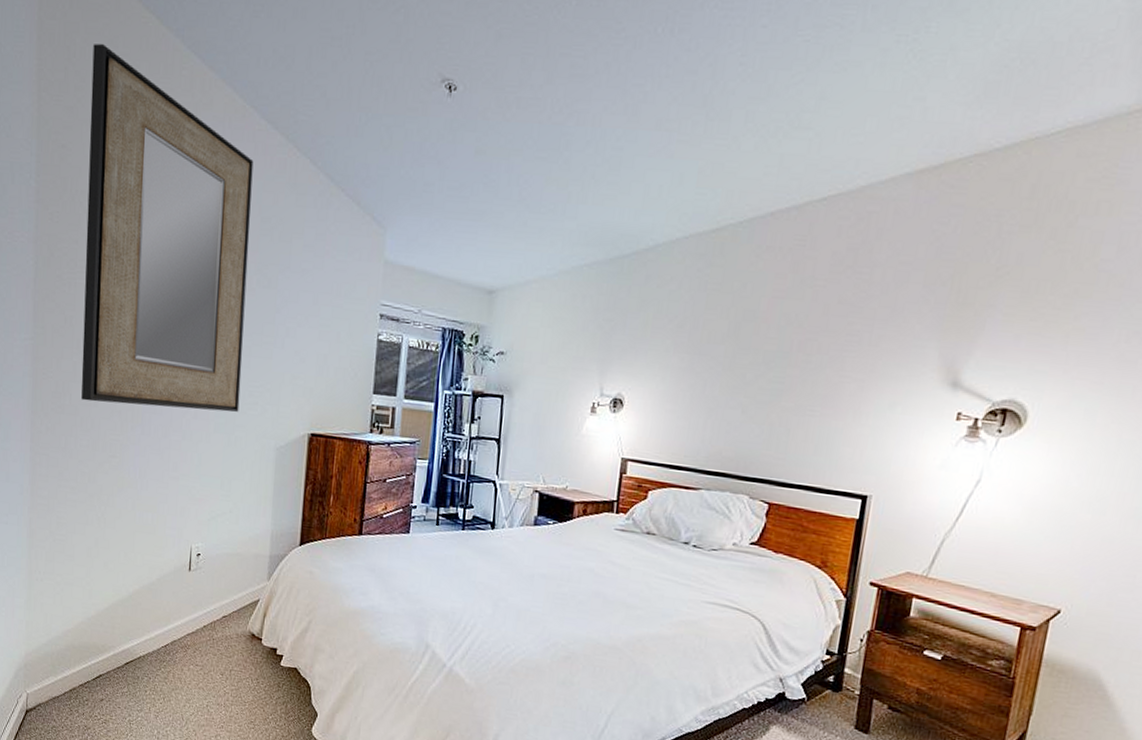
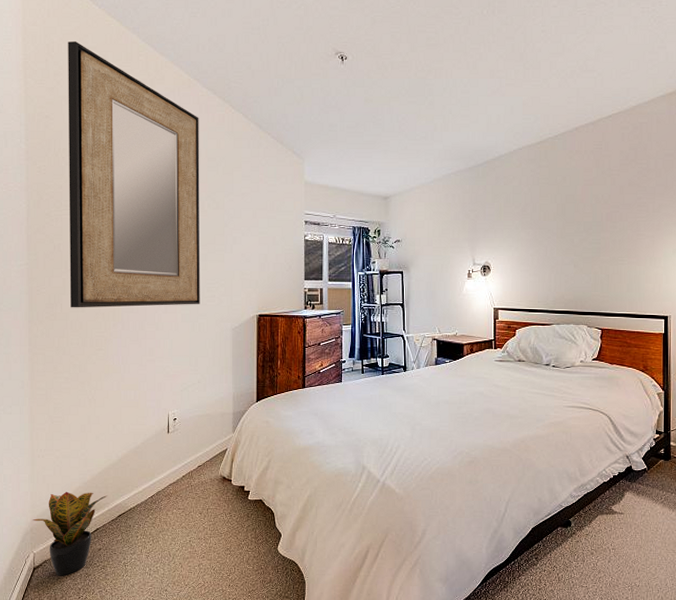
potted plant: none [27,625,114,725] -> present [32,491,107,576]

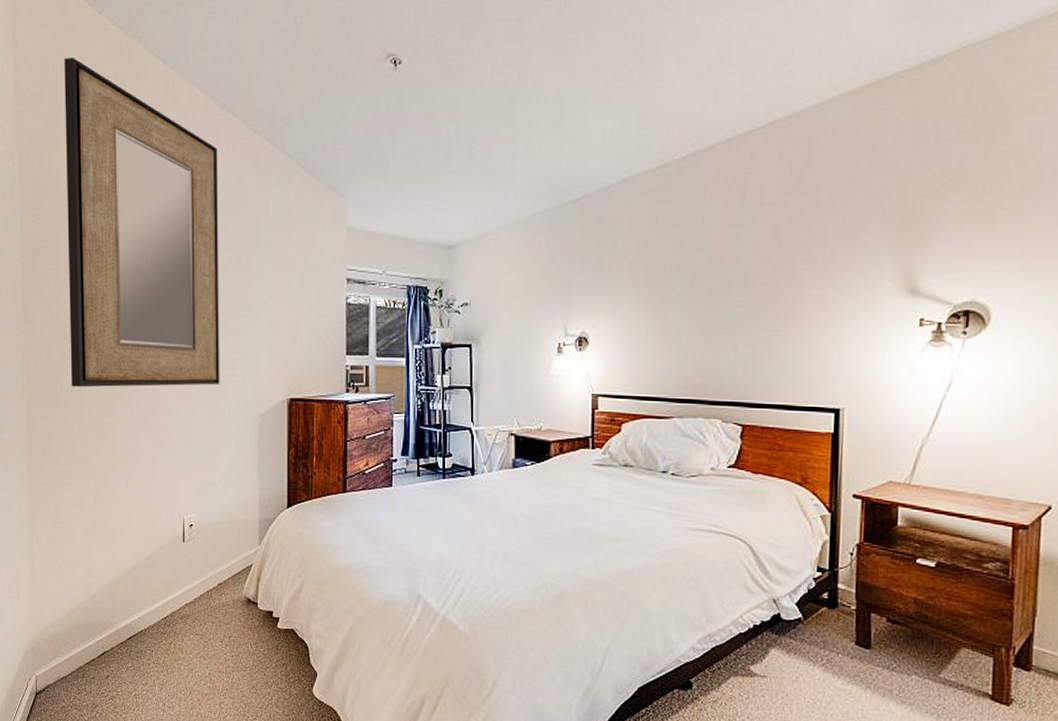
potted plant: present [32,491,107,576] -> none [34,606,115,705]

